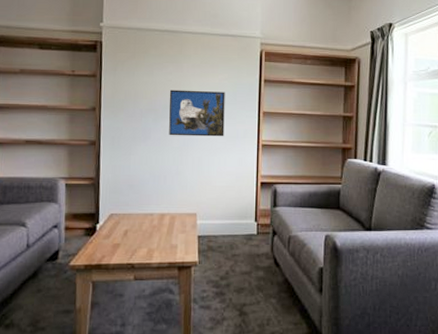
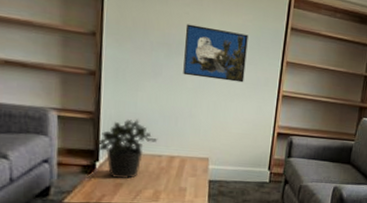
potted plant: none [97,181,149,238] -> present [96,119,157,179]

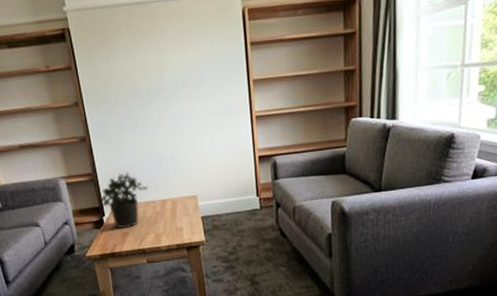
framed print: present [183,24,248,83] -> none [149,64,214,121]

